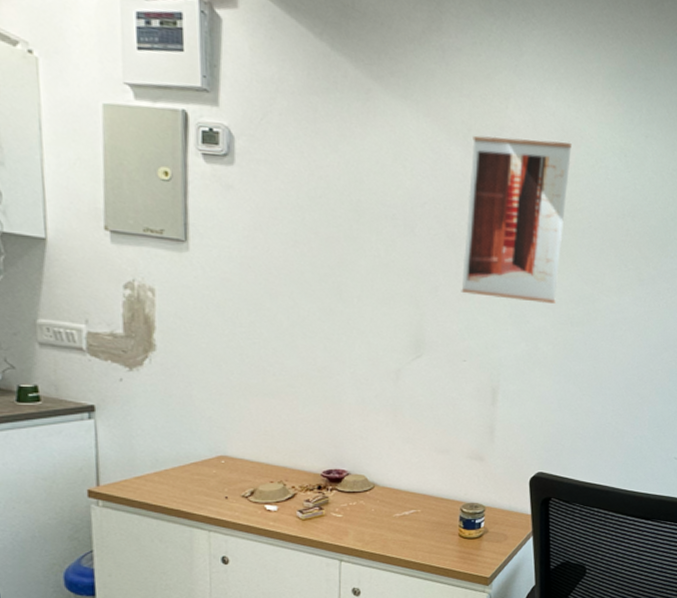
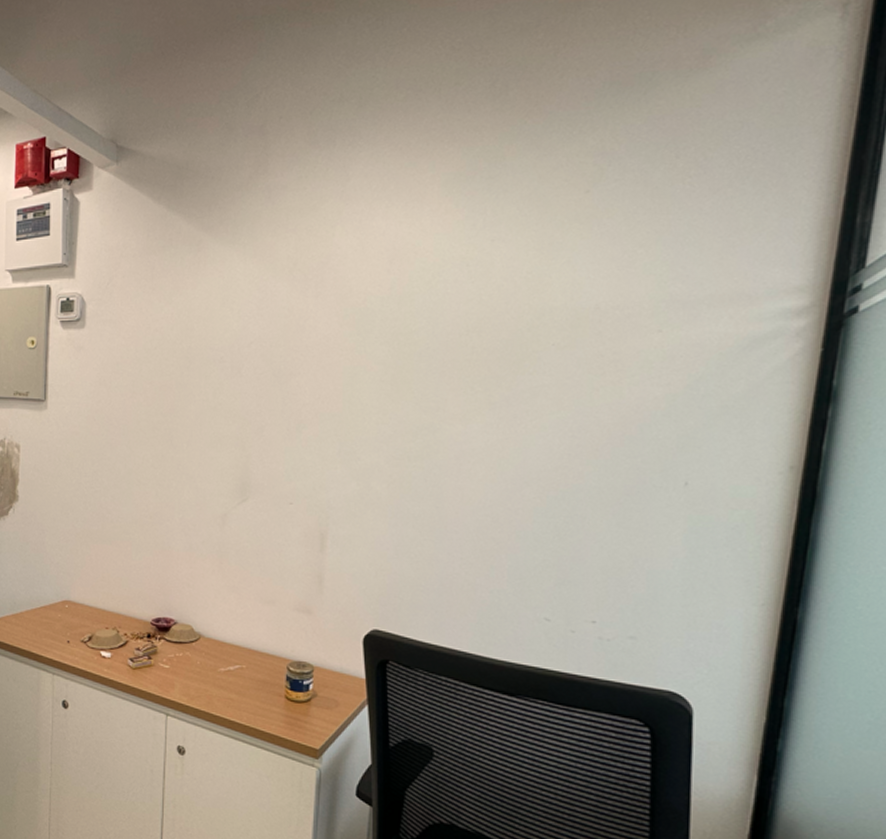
wall art: present [461,135,572,303] -> none [287,261,404,437]

